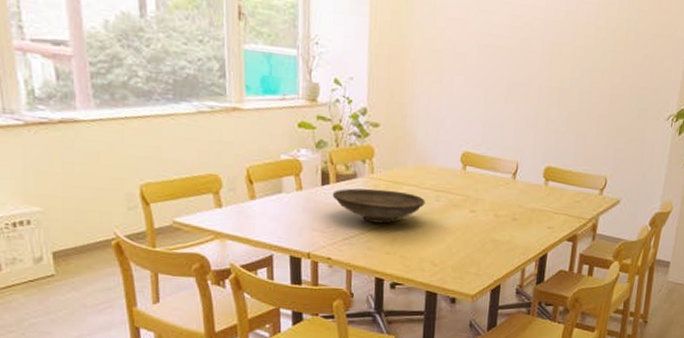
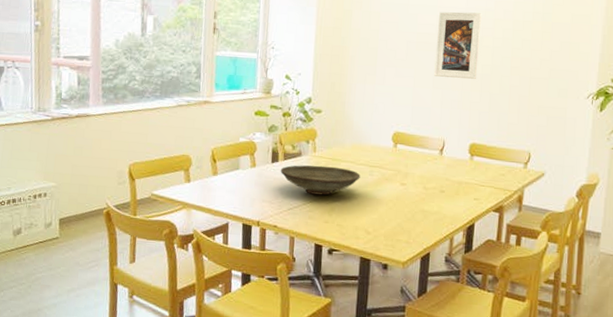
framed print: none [508,10,563,95] -> present [434,12,482,80]

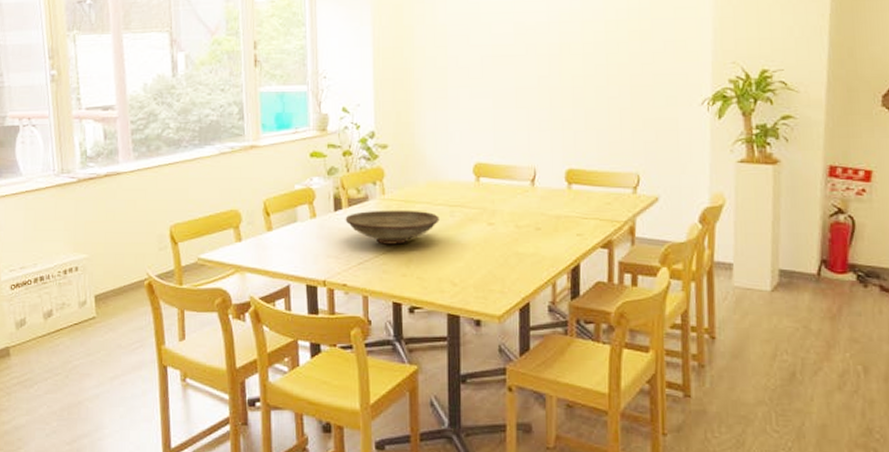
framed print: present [434,12,482,80] -> none [516,15,568,95]

